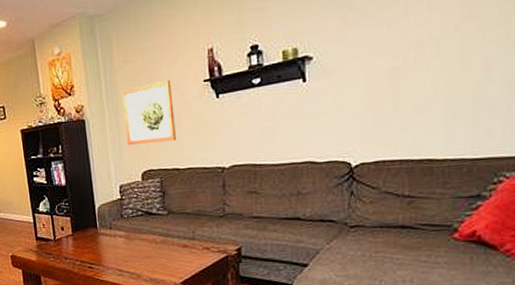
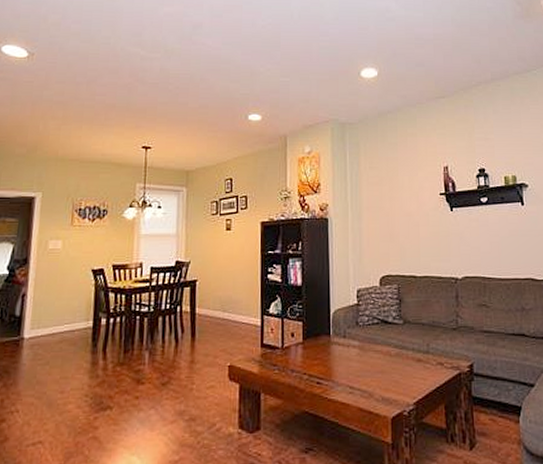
wall art: present [121,79,176,145] -> none [365,189,414,248]

